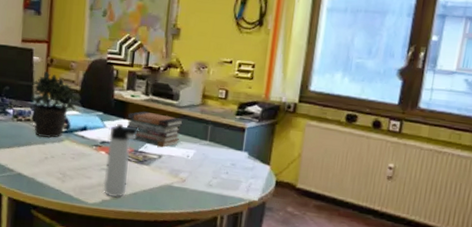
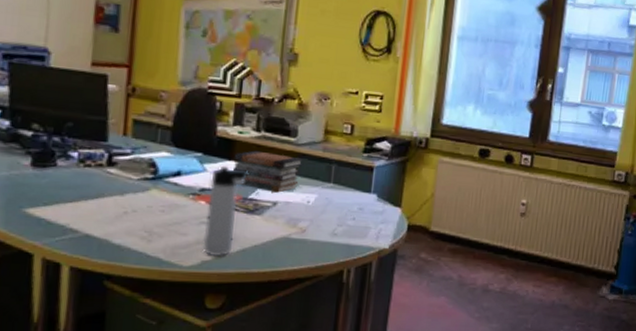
potted plant: present [29,70,81,139] -> none [101,102,174,188]

